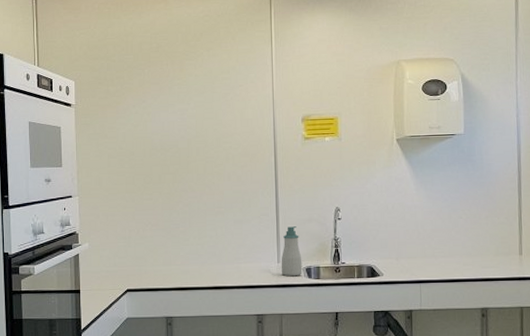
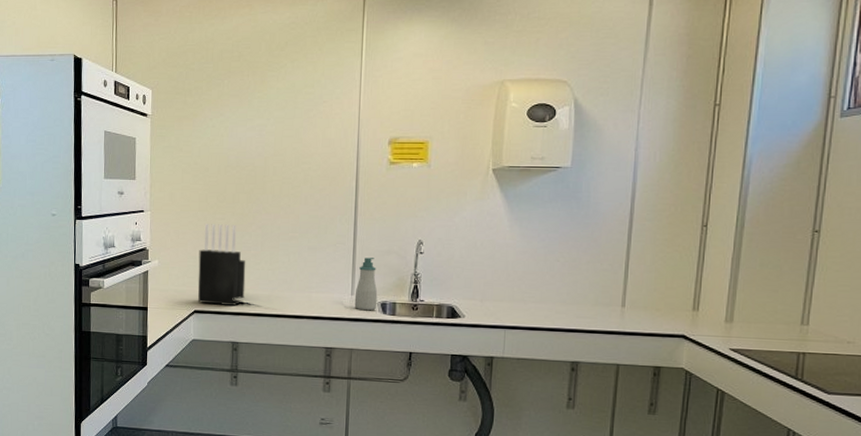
knife block: none [129,204,176,283] -> present [198,224,246,306]

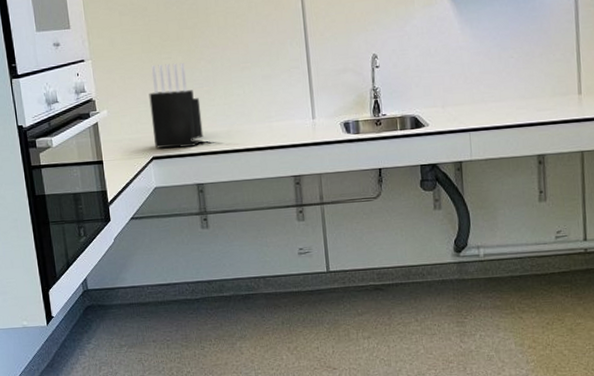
soap bottle: present [354,257,378,311] -> none [316,78,340,133]

